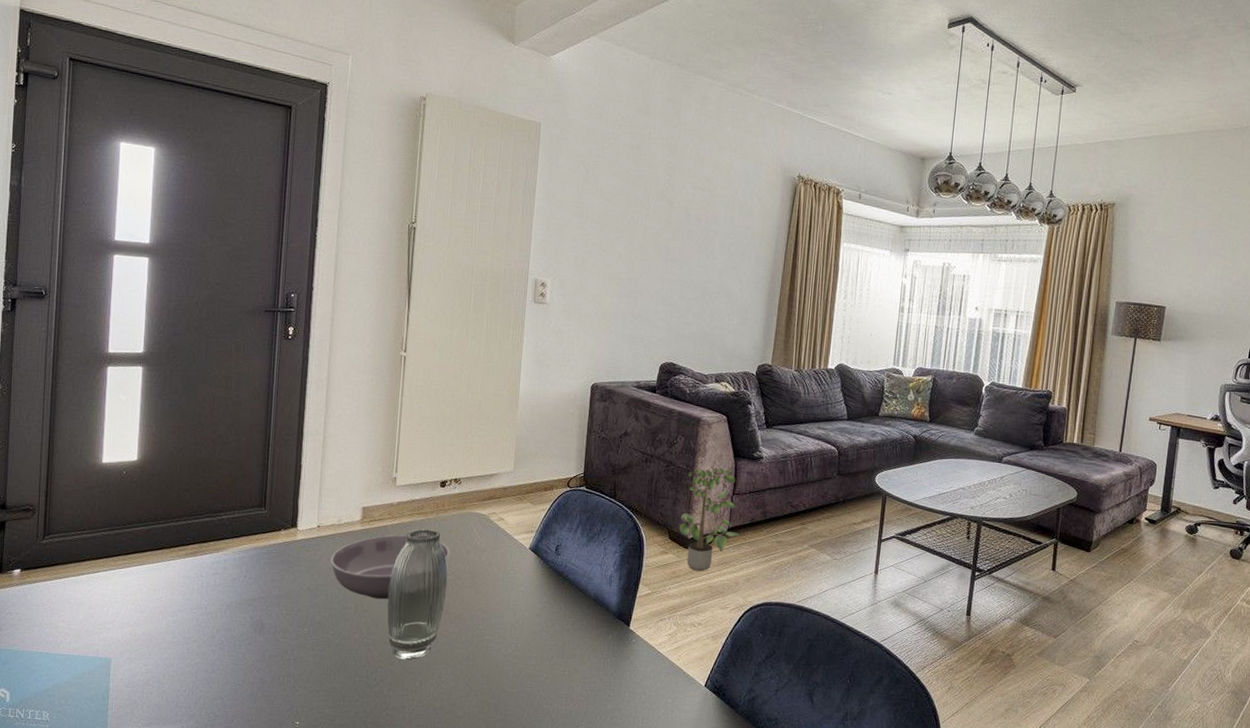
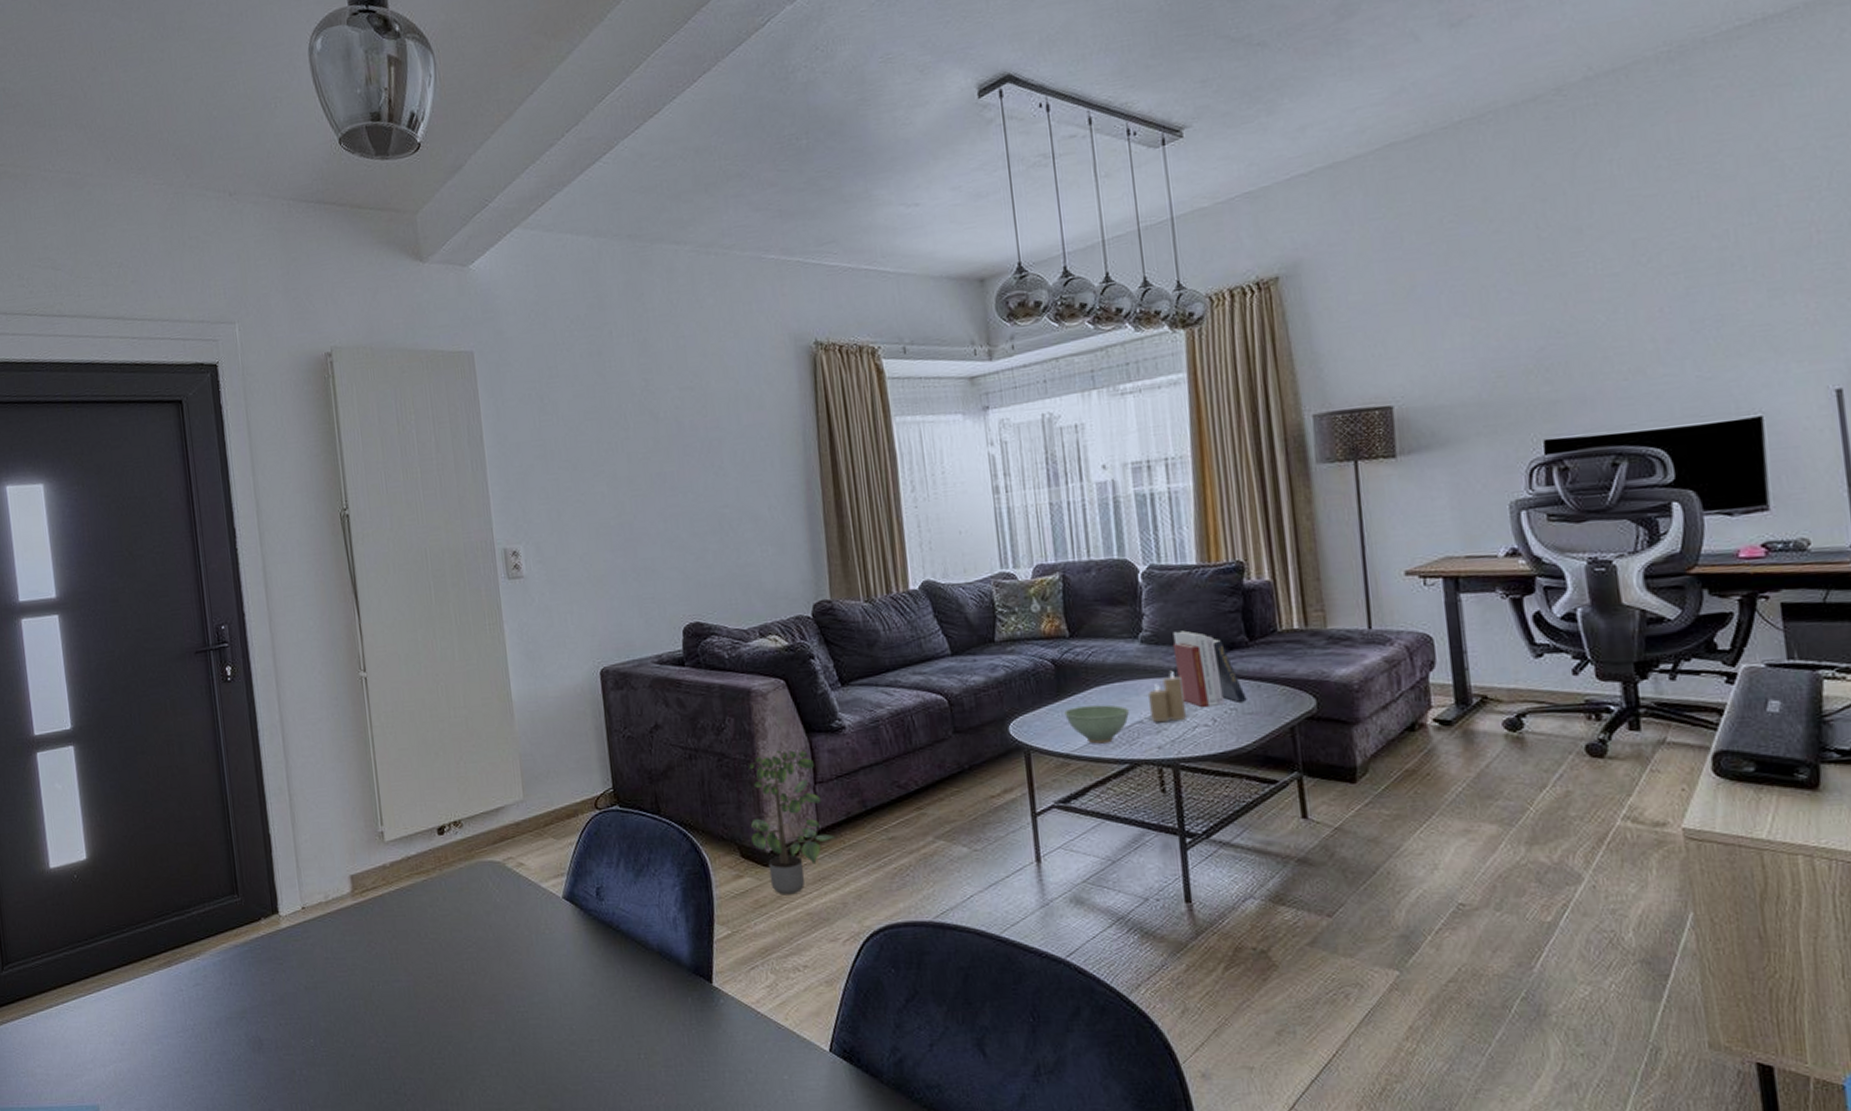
bowl: present [330,534,450,600] -> none [324,902,466,991]
vase: present [387,529,448,660] -> none [399,890,472,1064]
bowl: none [915,471,958,499] -> present [1064,705,1130,744]
candle: none [971,457,996,493] -> present [1147,670,1186,723]
books: none [993,430,1035,487] -> present [1172,630,1247,708]

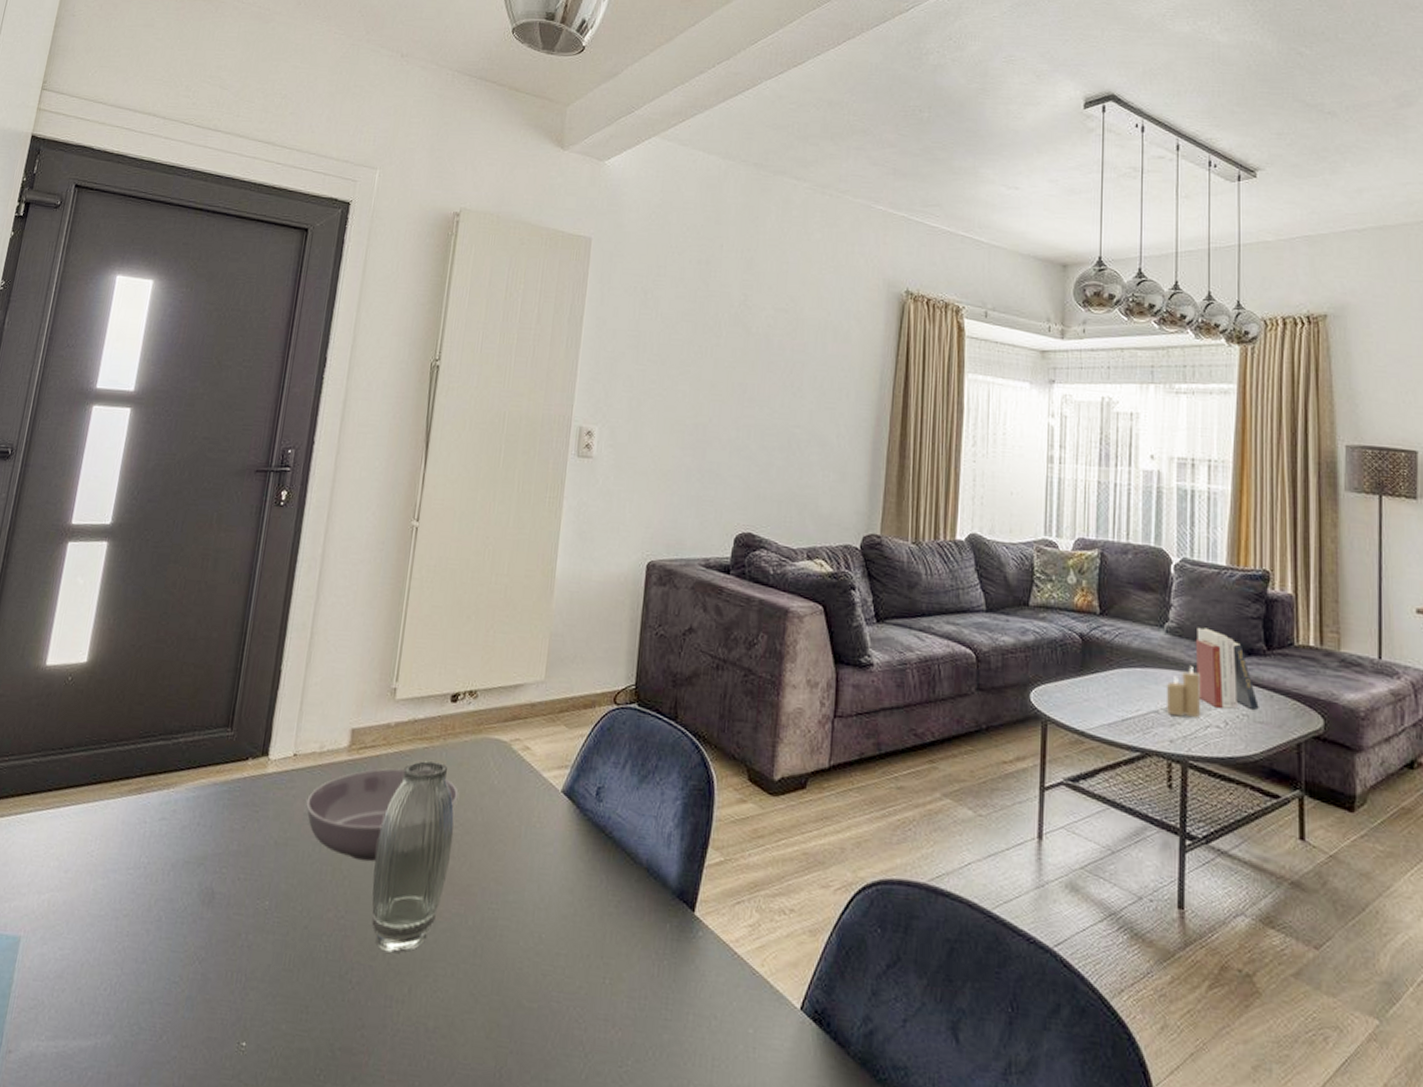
bowl: none [324,902,466,991] -> present [306,768,459,862]
vase: none [399,890,472,1064] -> present [371,760,454,953]
potted plant: present [749,750,838,895] -> none [762,675,847,830]
bowl: present [1064,705,1130,744] -> none [1085,685,1148,728]

